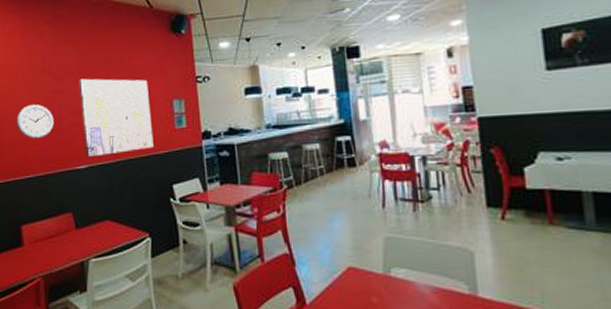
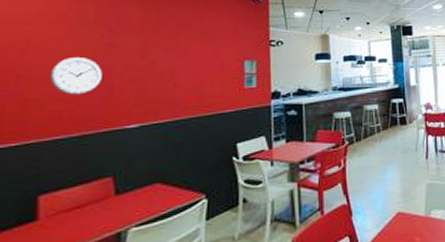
wall art: present [79,78,154,158] -> none [138,34,220,116]

